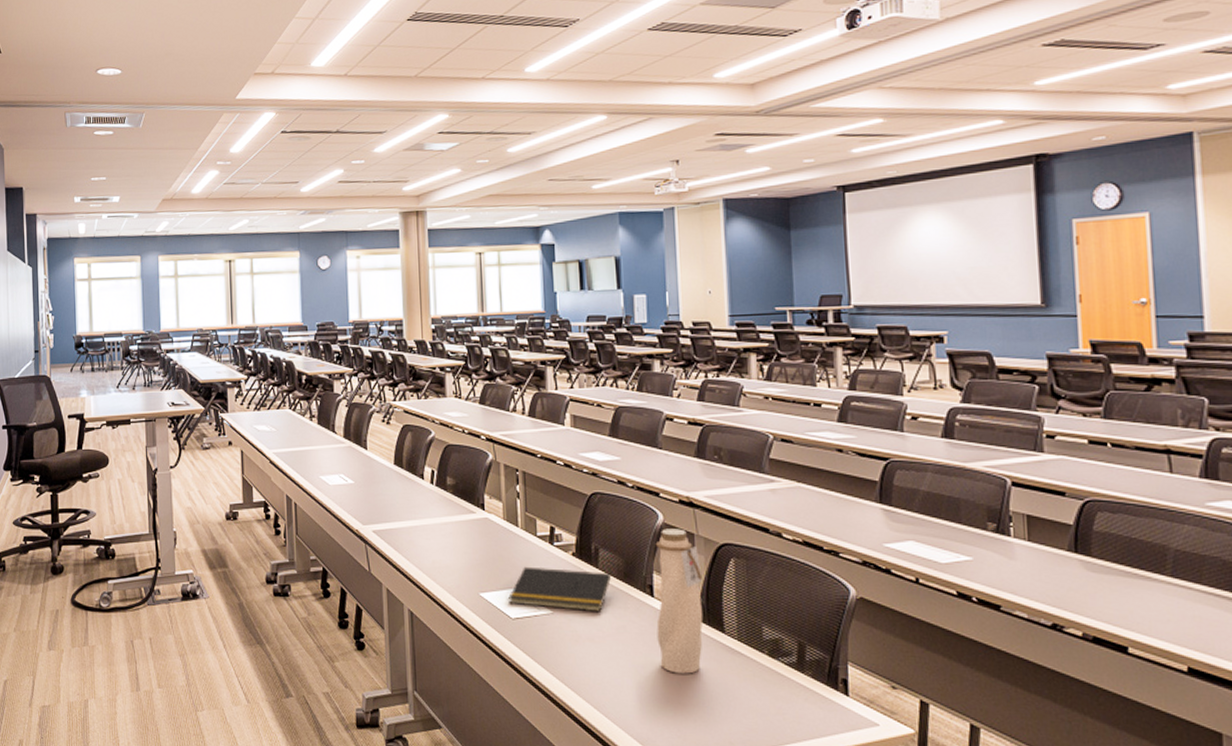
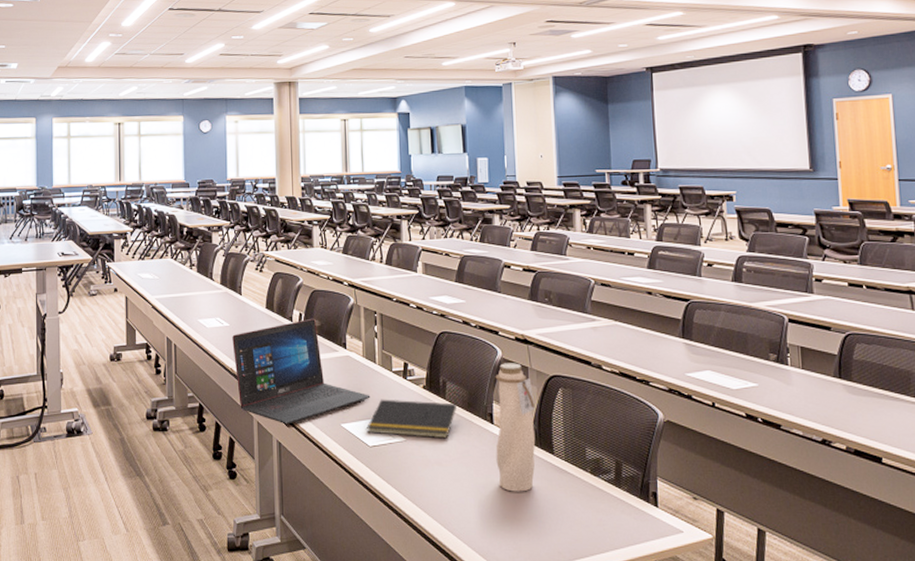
laptop: none [357,476,513,593] -> present [232,318,371,425]

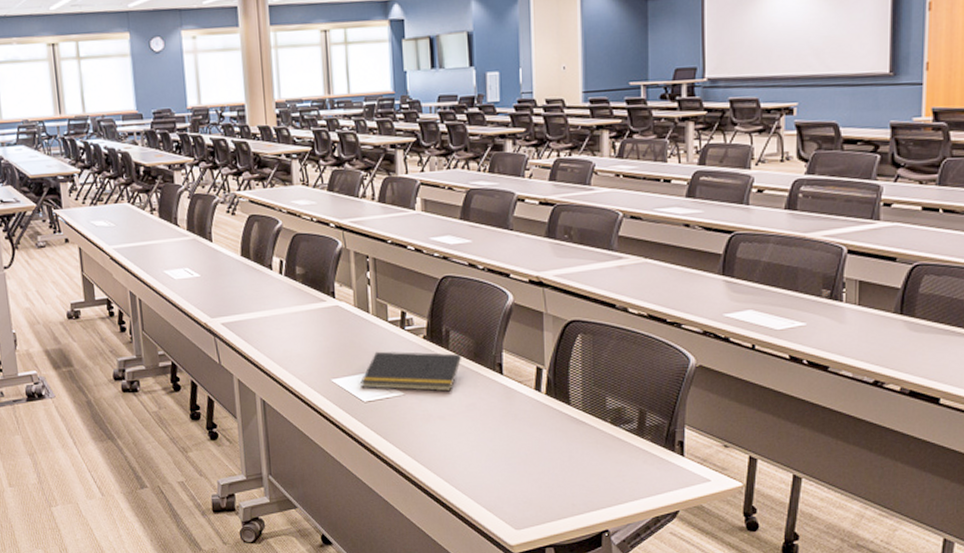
laptop: present [232,318,371,425] -> none [204,265,364,382]
water bottle: present [495,363,536,492] -> none [505,308,551,445]

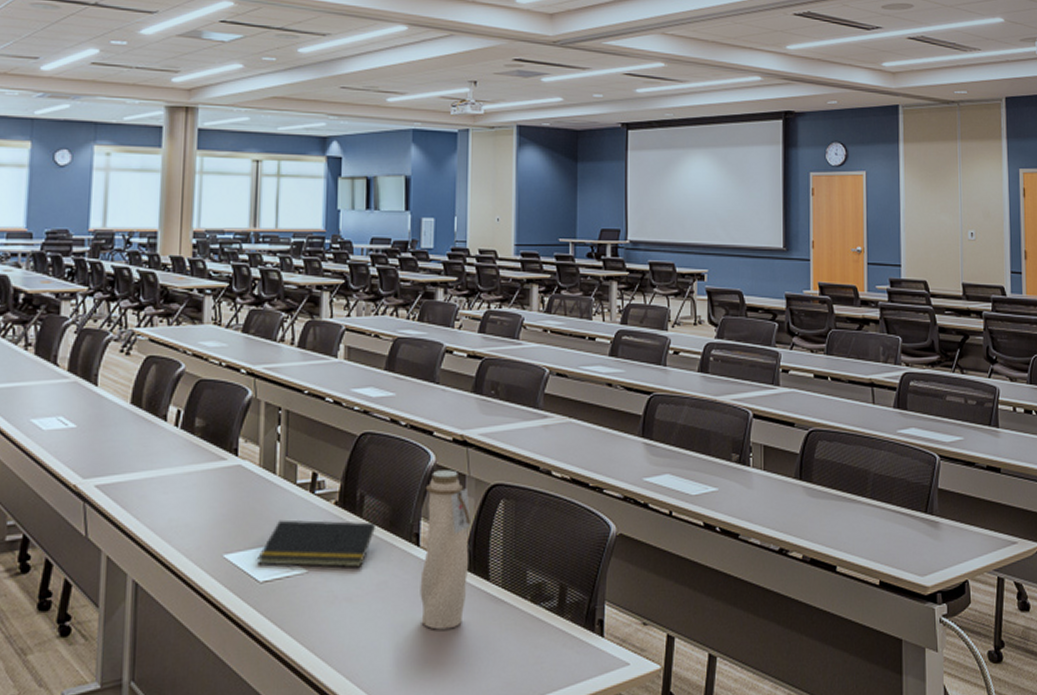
water bottle: none [505,308,551,445] -> present [420,470,471,630]

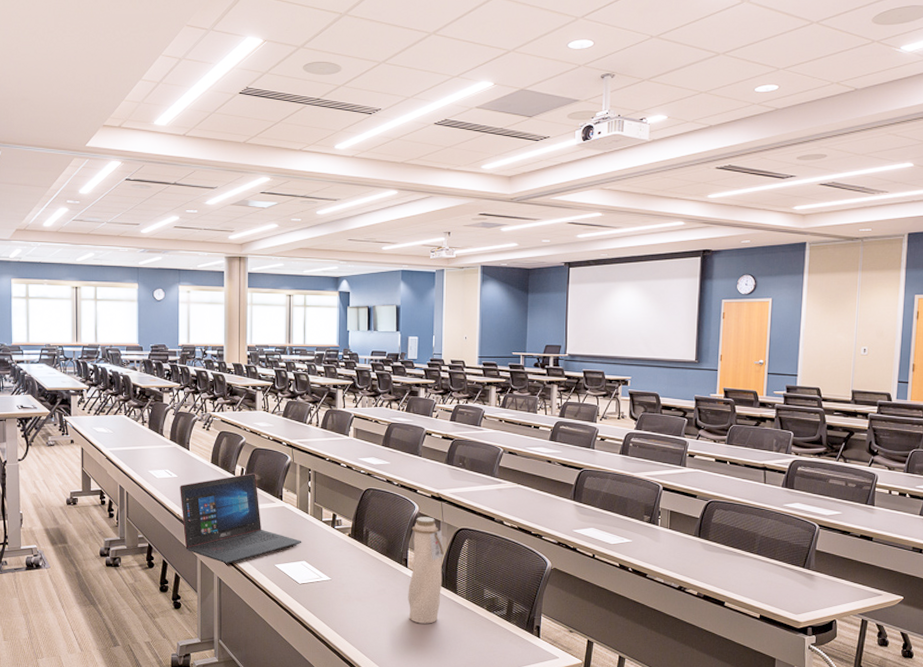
laptop: none [79,416,266,559] -> present [180,473,302,564]
notepad: present [257,519,375,568] -> none [297,544,376,579]

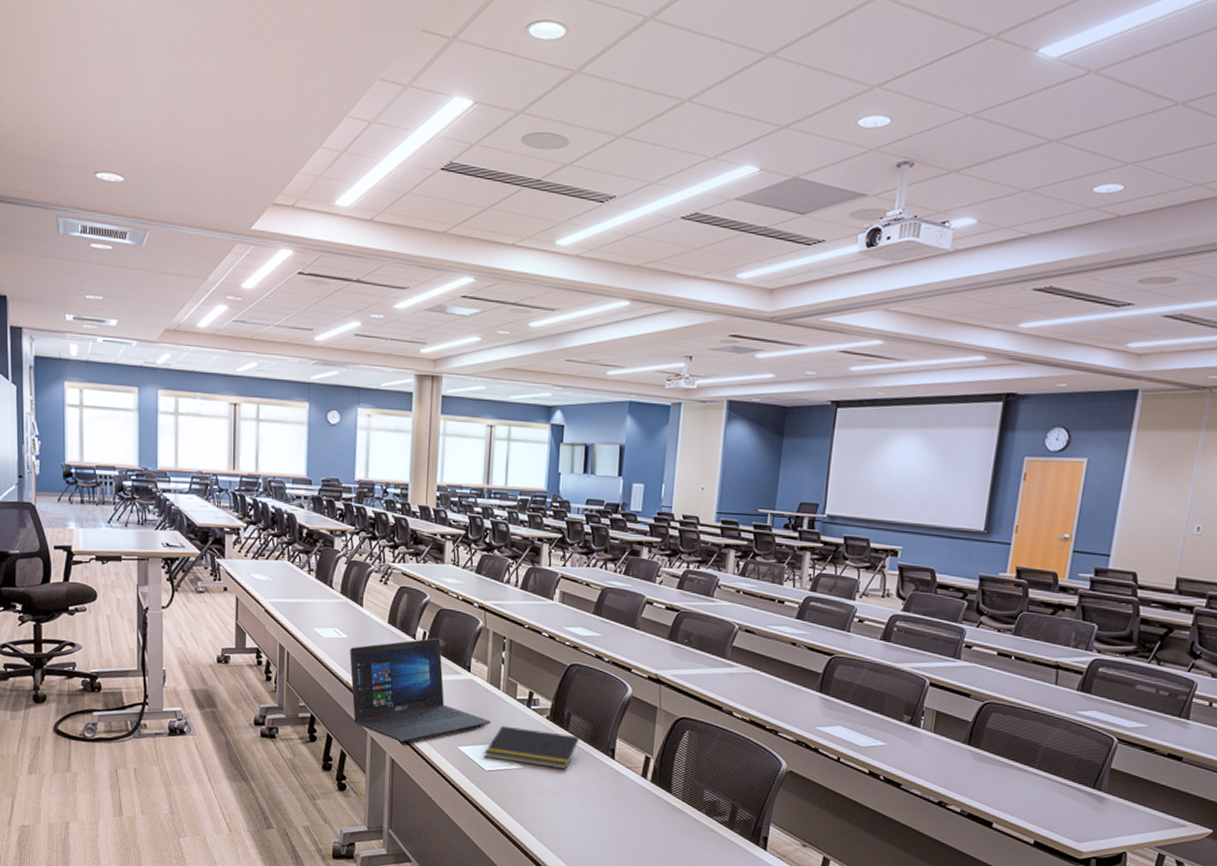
notepad: none [297,544,376,579] -> present [484,725,579,770]
water bottle: present [408,517,444,624] -> none [612,701,660,826]

